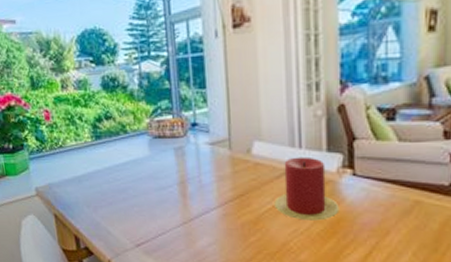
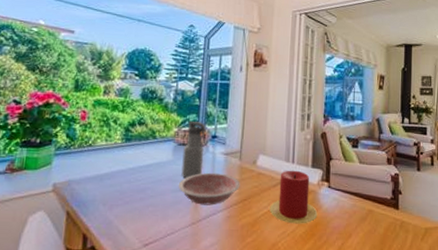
water bottle: none [160,108,186,175] -> present [181,121,206,179]
bowl: none [161,166,234,203] -> present [178,172,240,206]

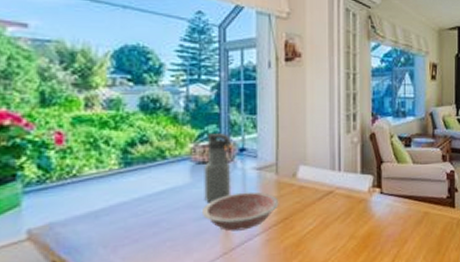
candle: present [269,170,318,224] -> none [315,178,370,238]

